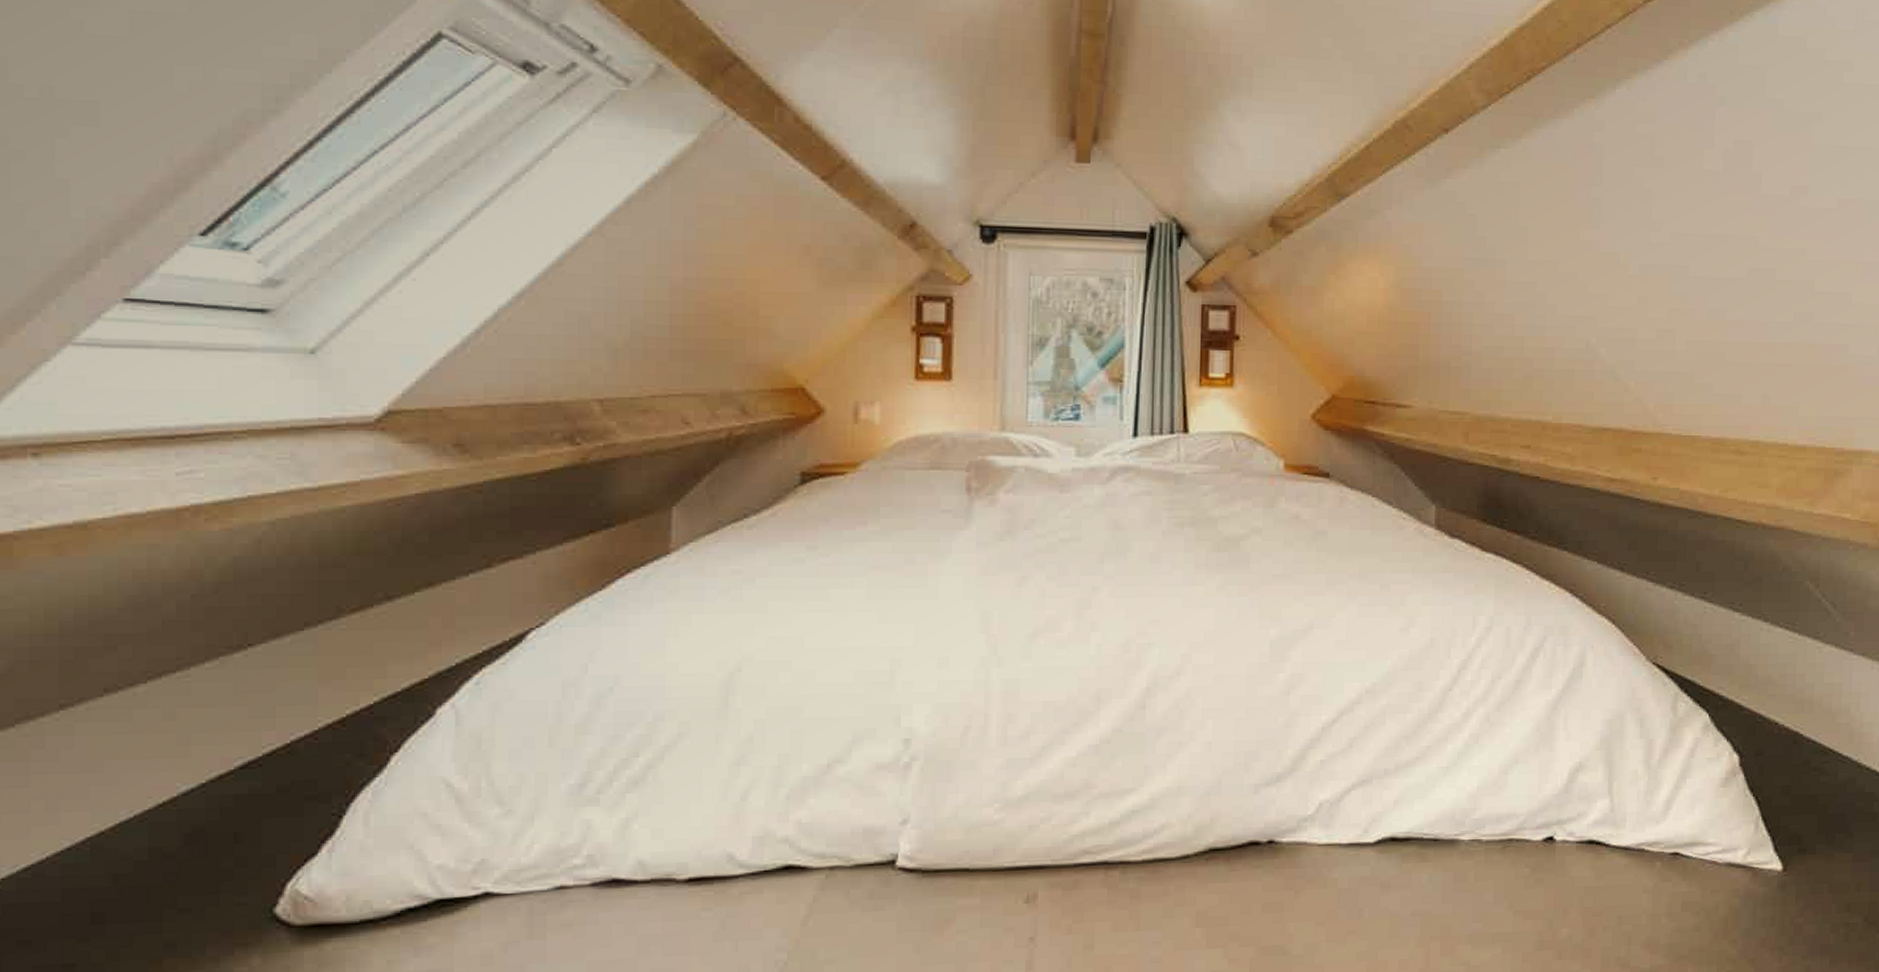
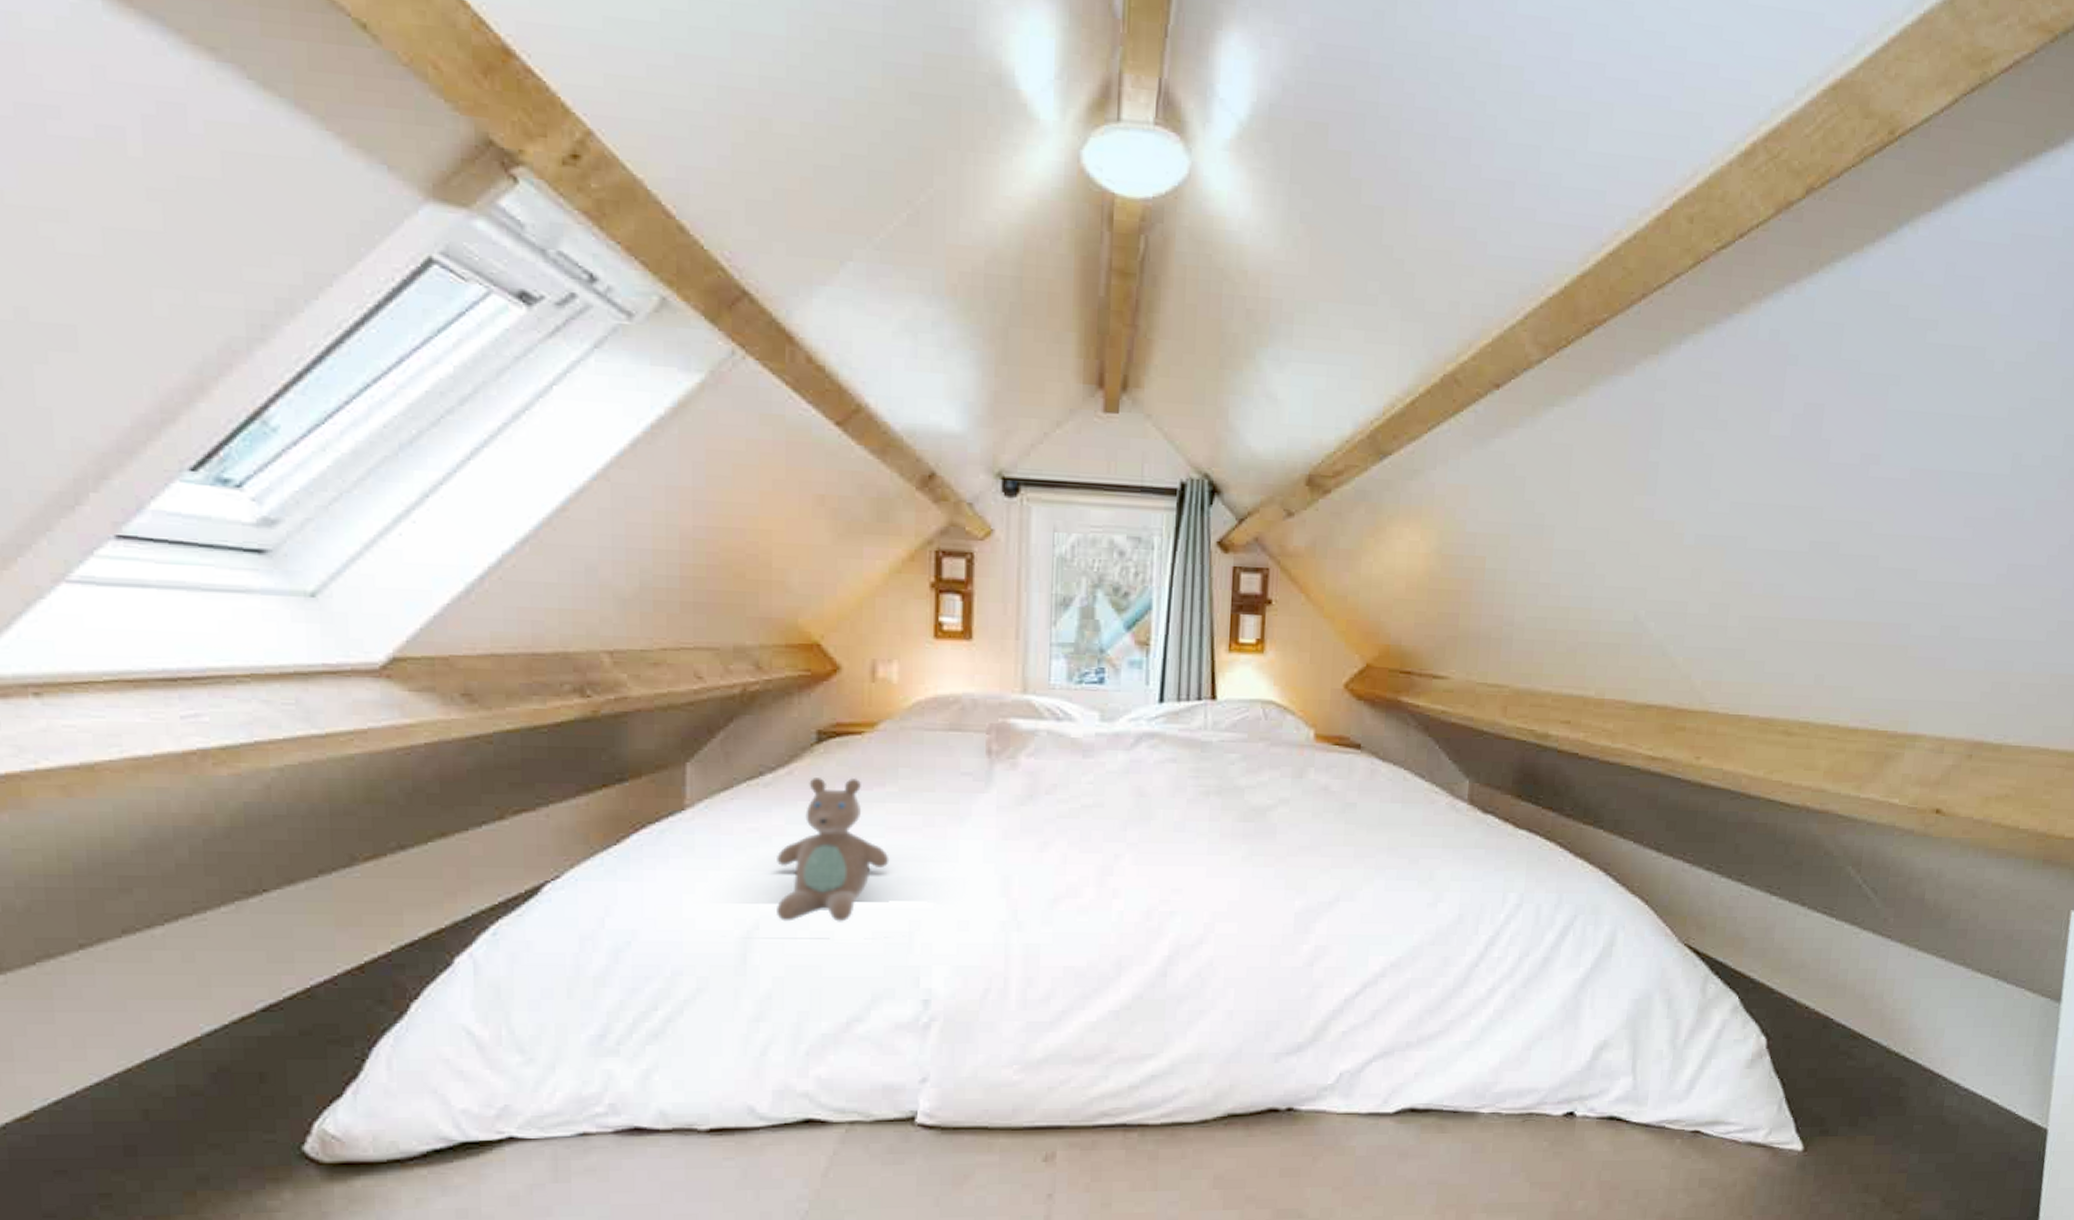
teddy bear: none [759,517,871,663] -> present [777,777,890,922]

